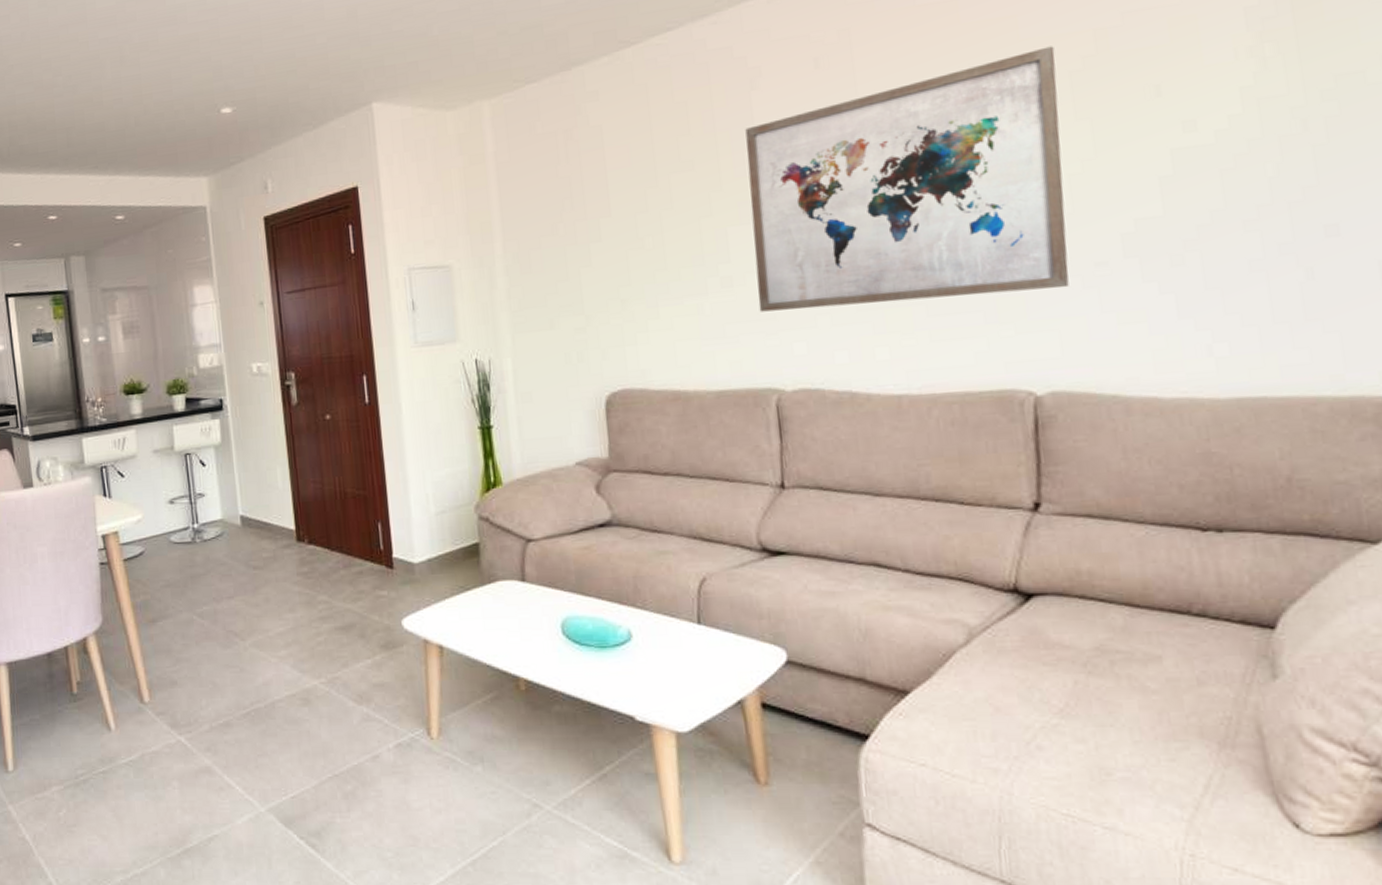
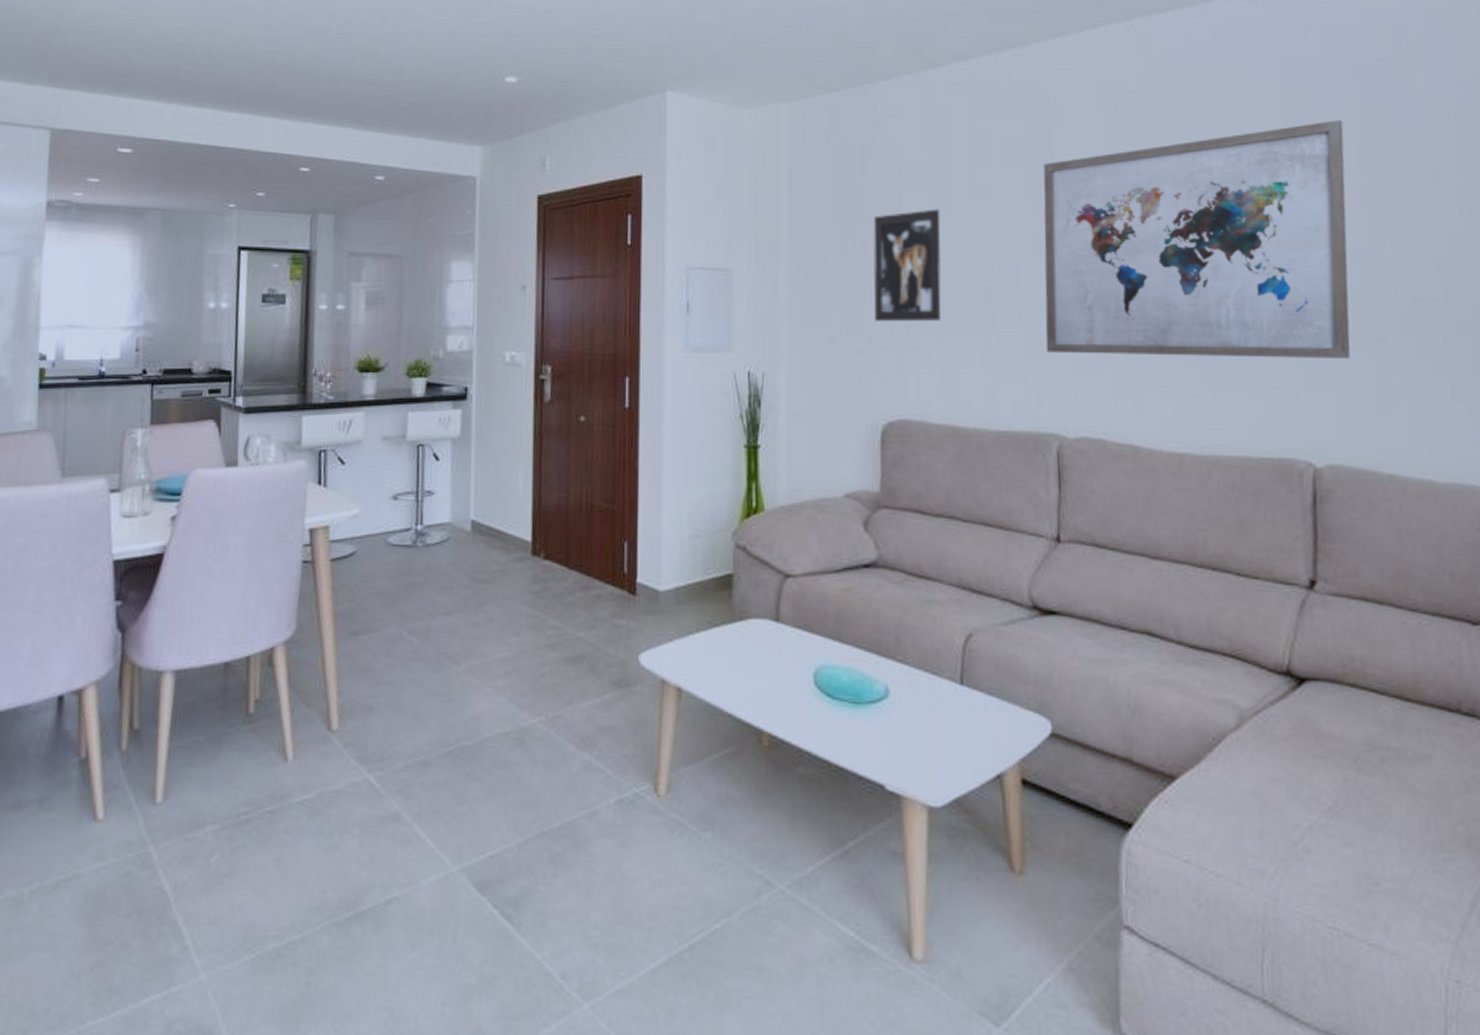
wall art: none [581,185,654,300] -> present [873,208,942,321]

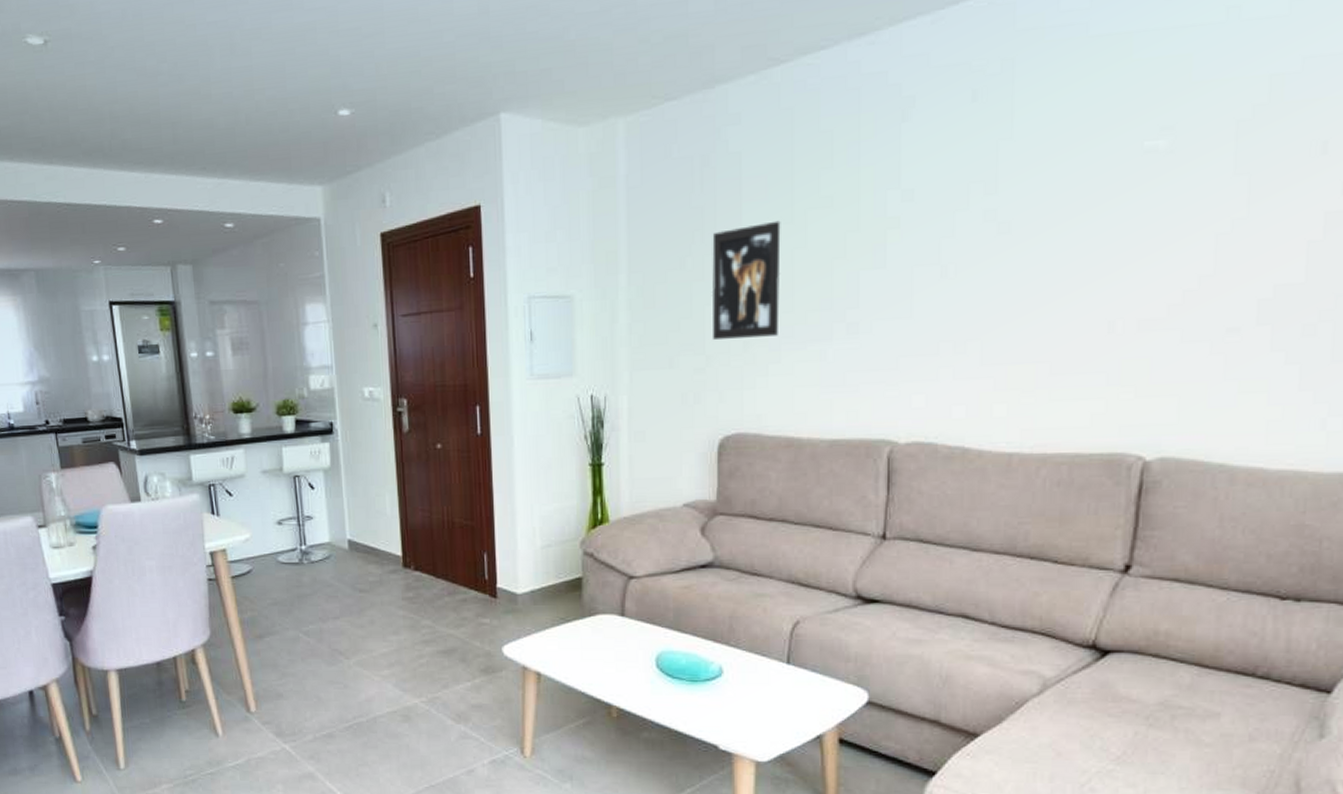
wall art: present [1043,120,1350,360] -> none [882,91,1226,362]

